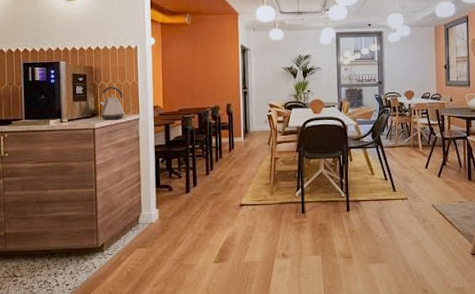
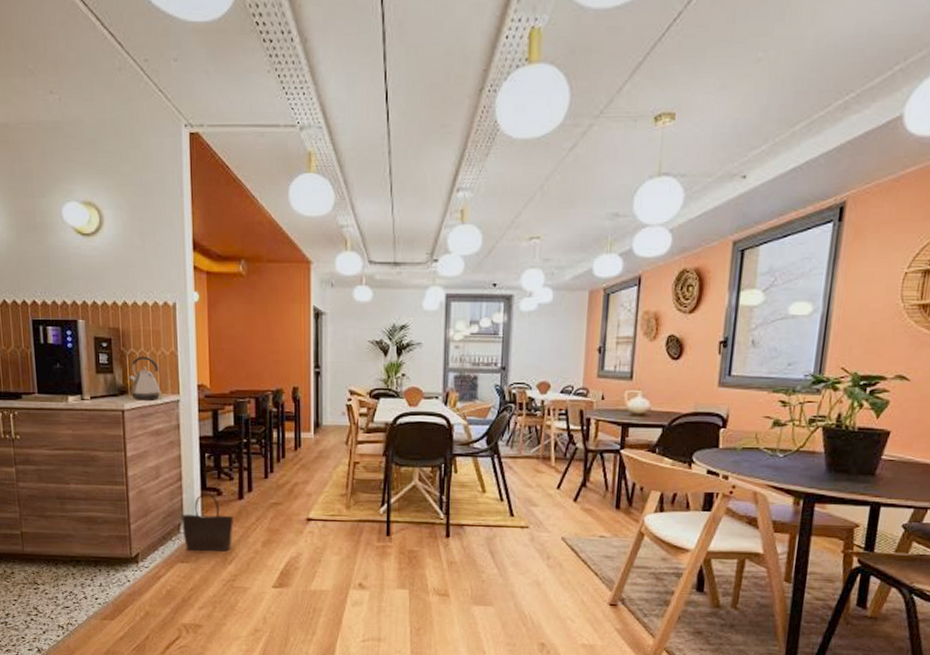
tote bag: none [140,190,182,237] -> present [182,494,233,552]

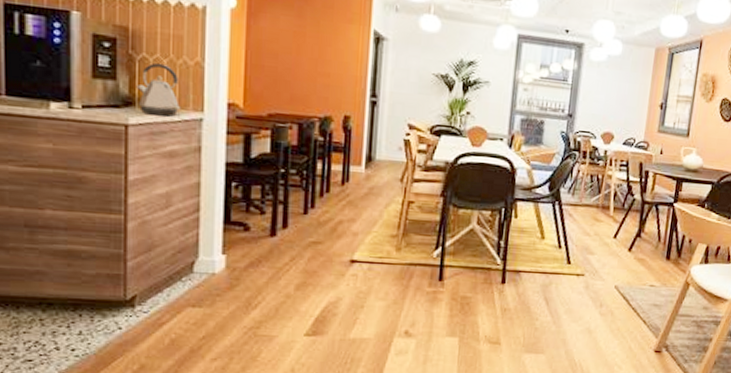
tote bag: present [182,494,233,552] -> none [196,228,262,295]

